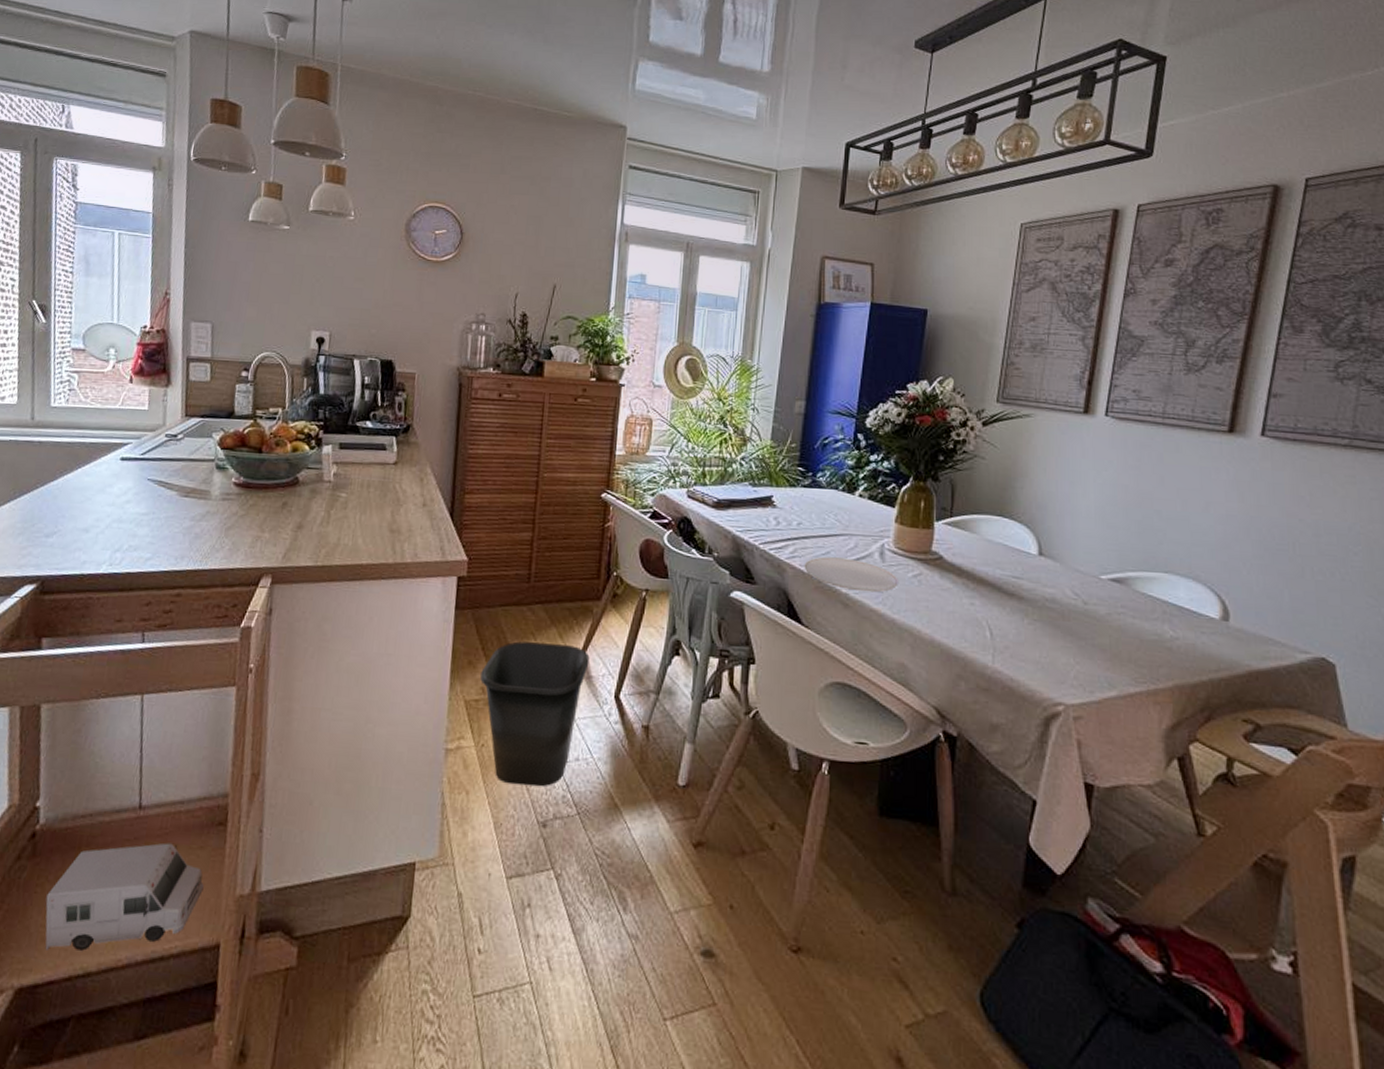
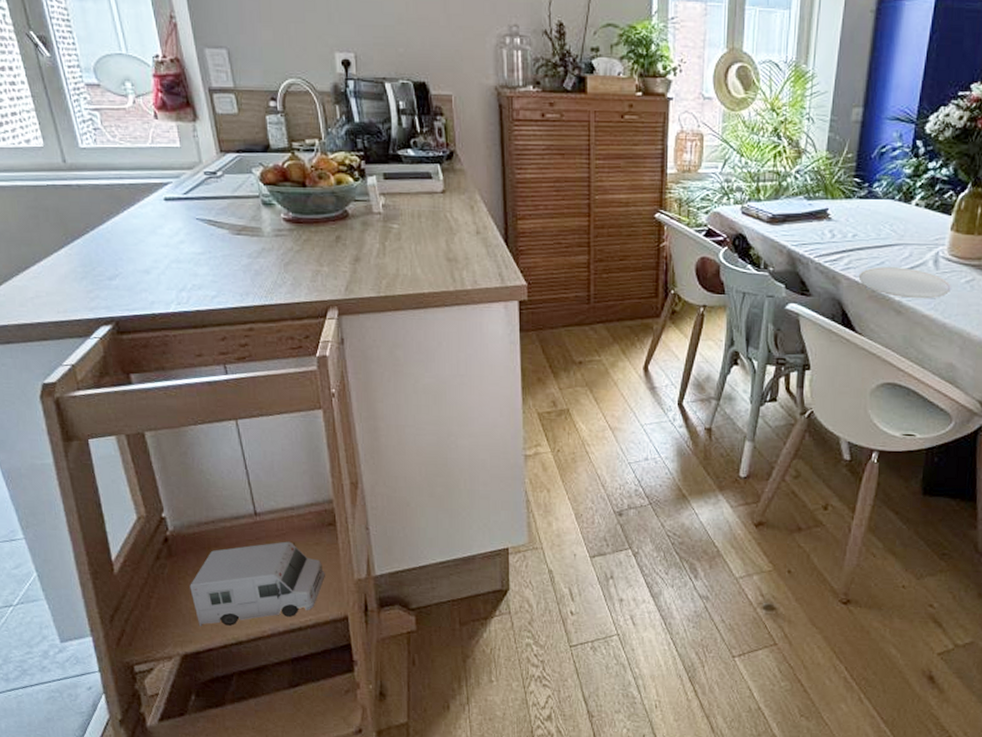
waste bin: present [480,641,590,787] -> none [551,358,652,483]

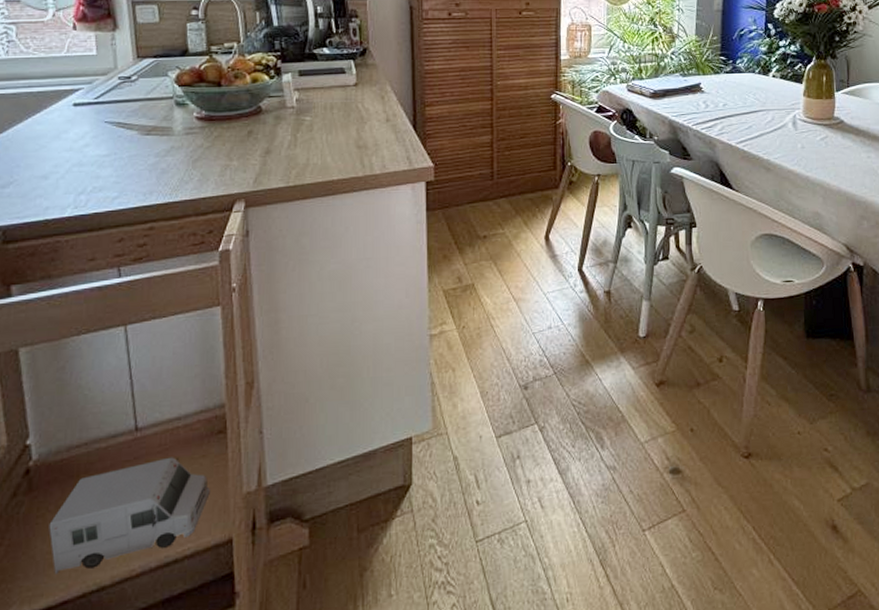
plate: present [858,267,952,299] -> none [731,130,810,157]

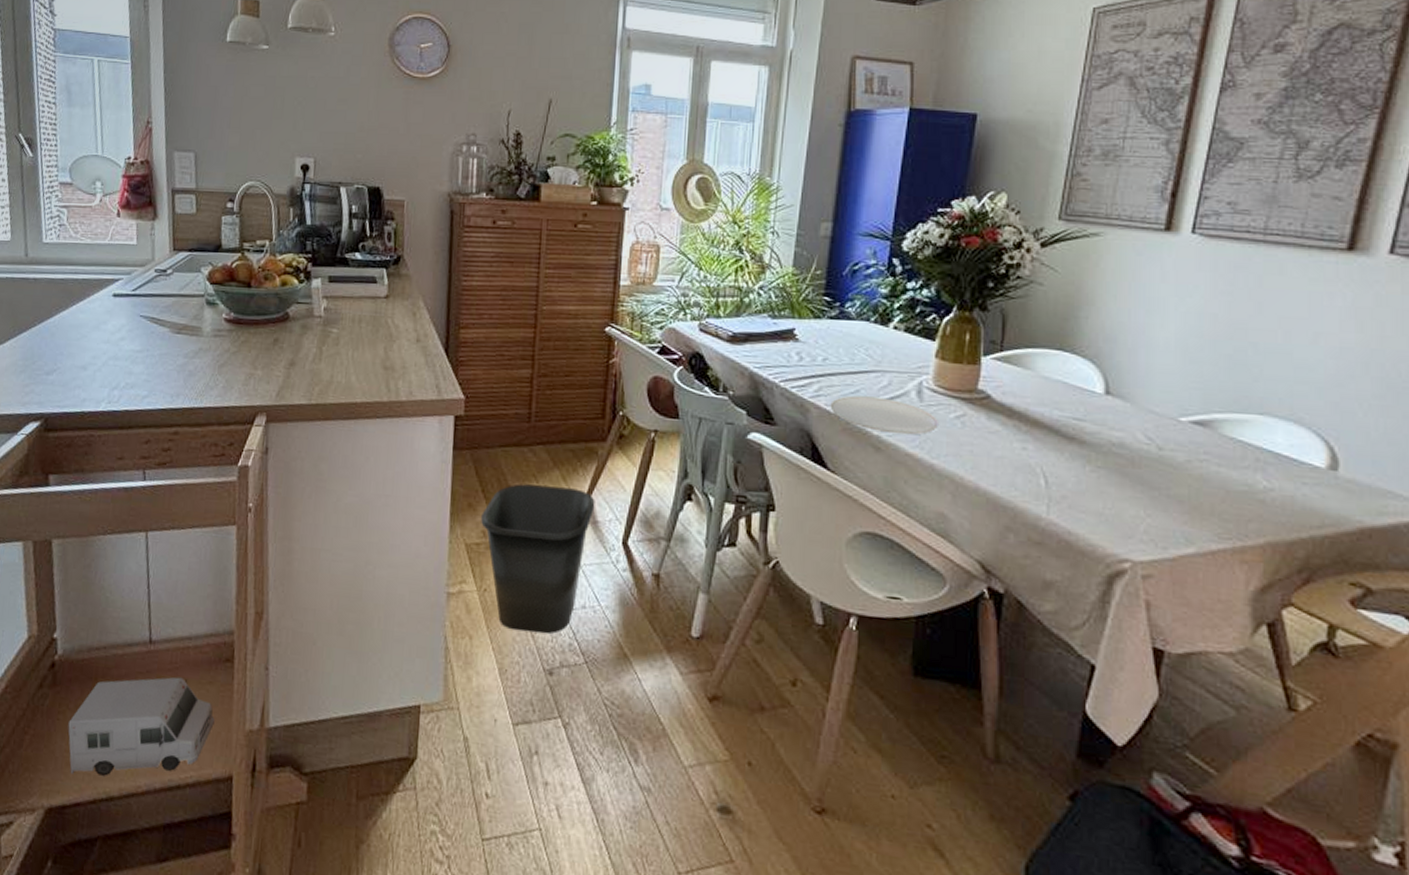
waste bin: none [456,230,553,357] -> present [481,484,595,634]
plate: none [731,130,810,157] -> present [830,395,940,435]

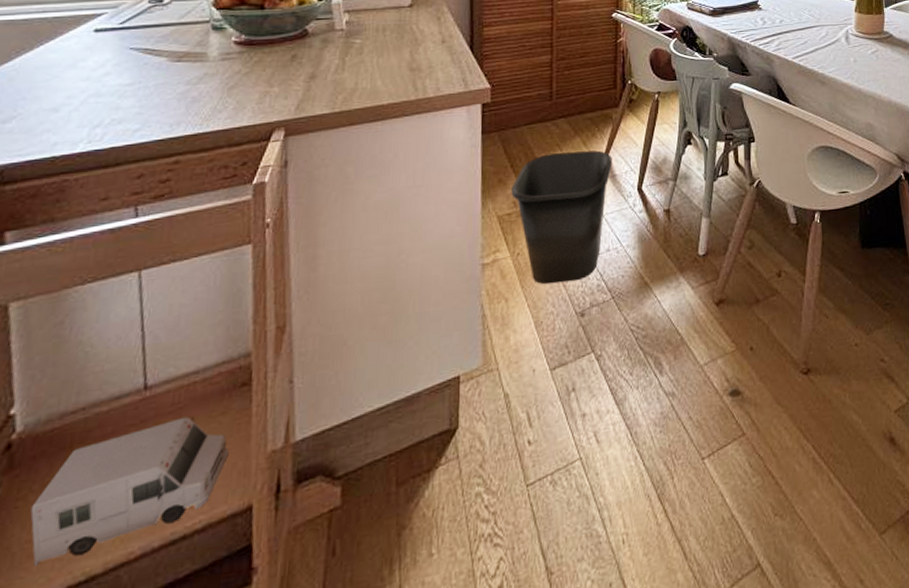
plate: present [830,395,940,435] -> none [787,45,862,71]

